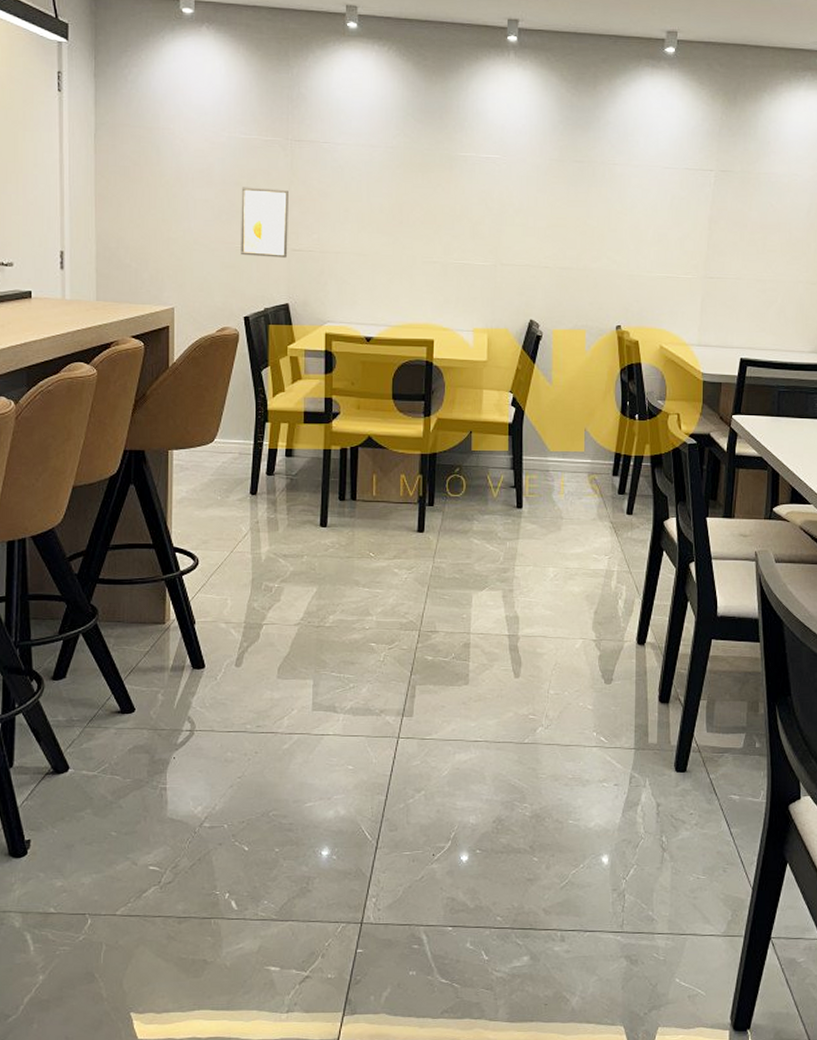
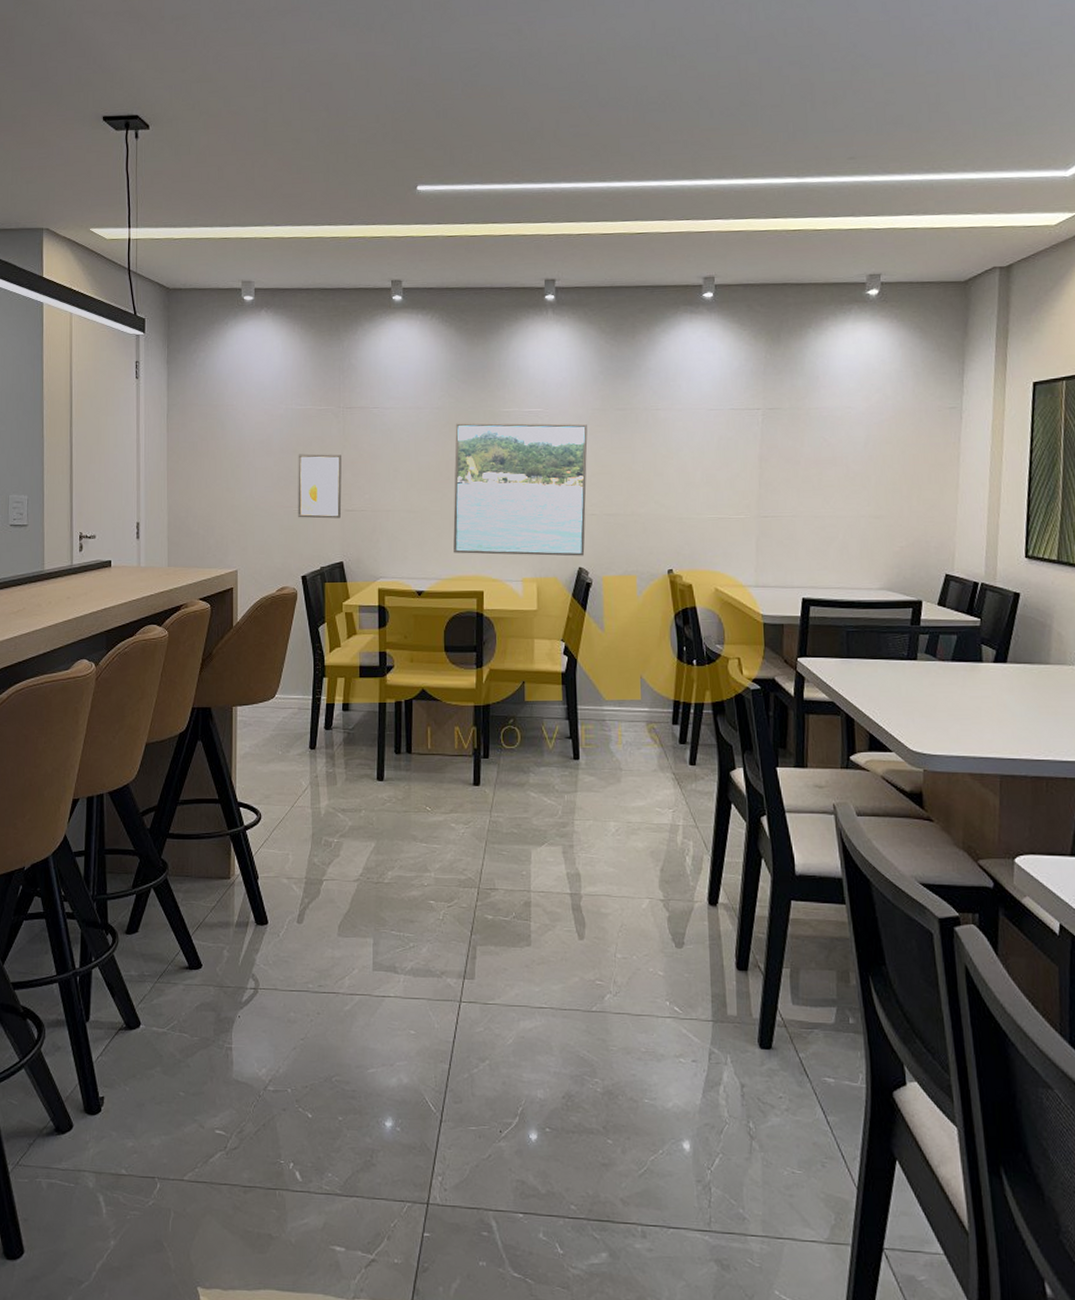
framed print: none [405,165,544,309] -> present [453,422,588,556]

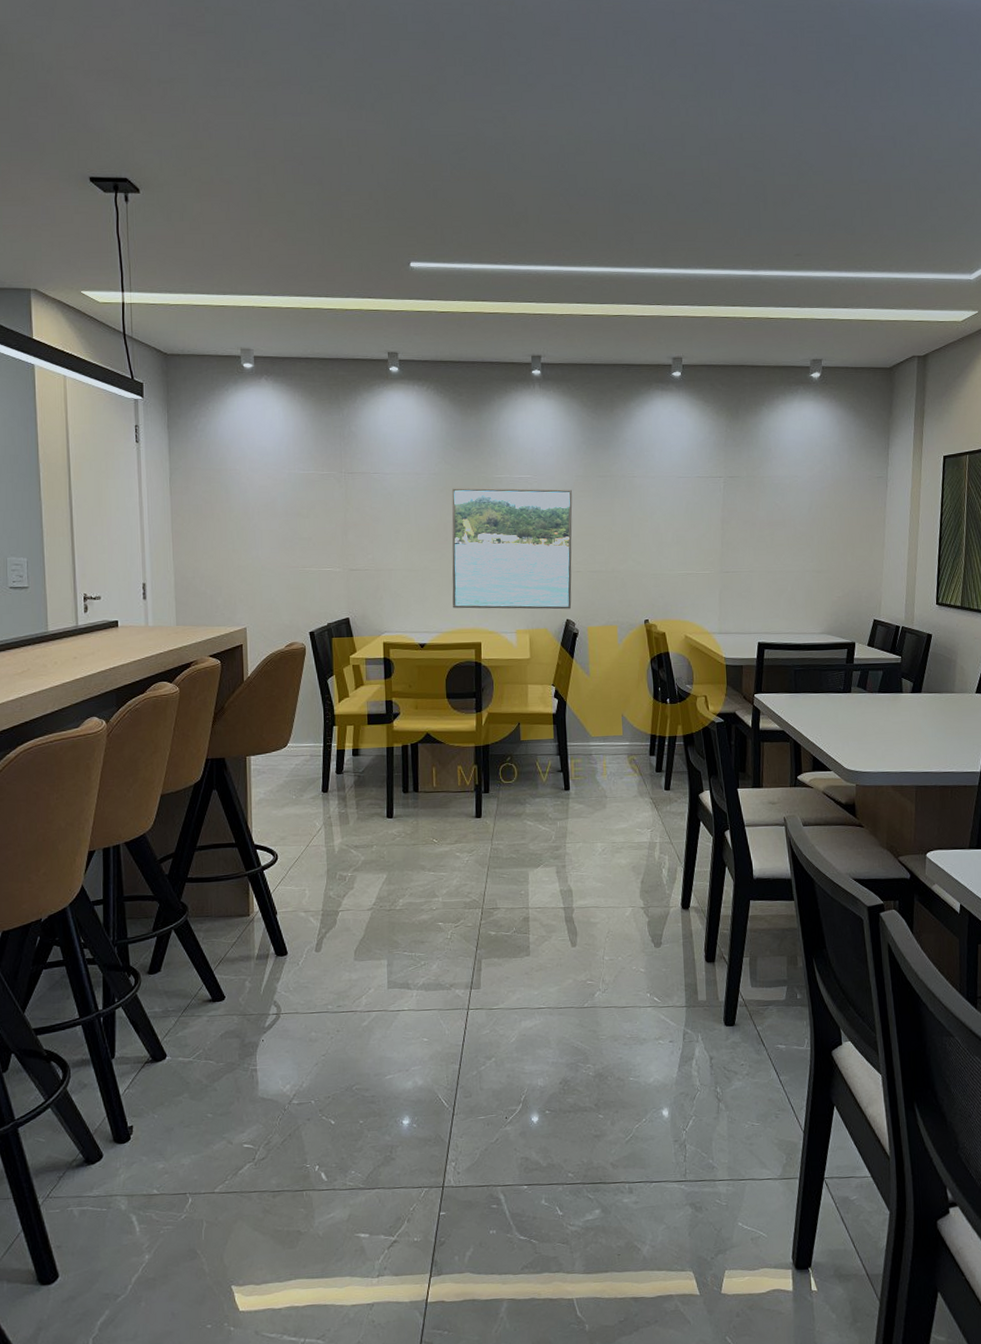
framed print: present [298,453,342,519] -> none [302,516,346,578]

